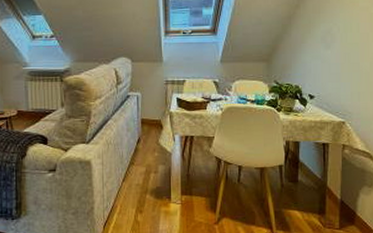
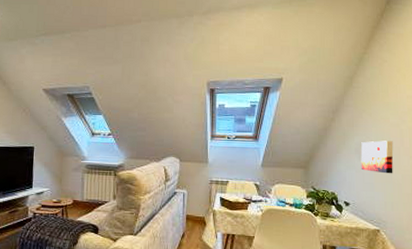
wall art: none [327,26,362,62] -> present [361,140,394,174]

